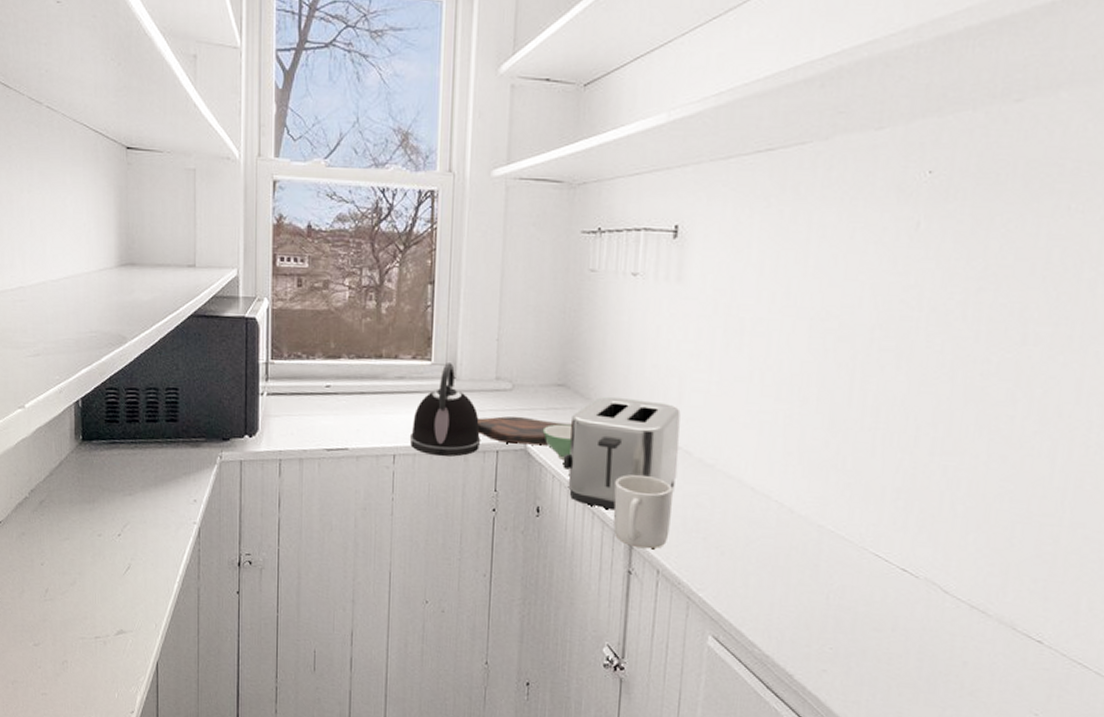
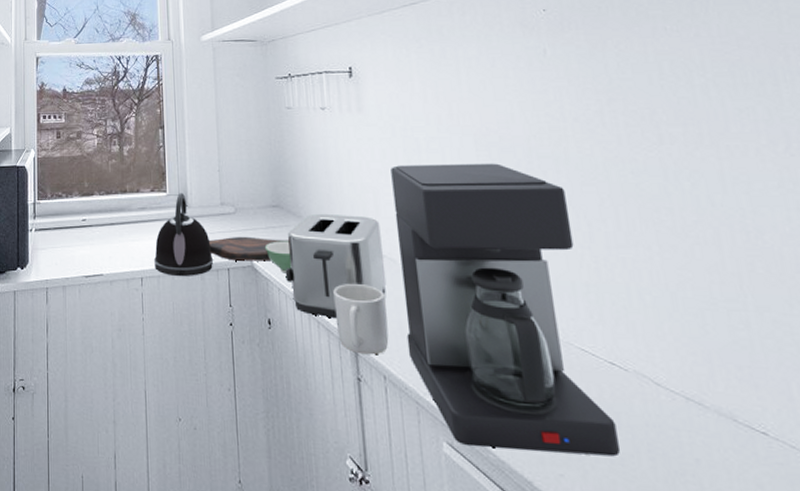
coffee maker: none [688,348,900,656] -> present [391,163,620,457]

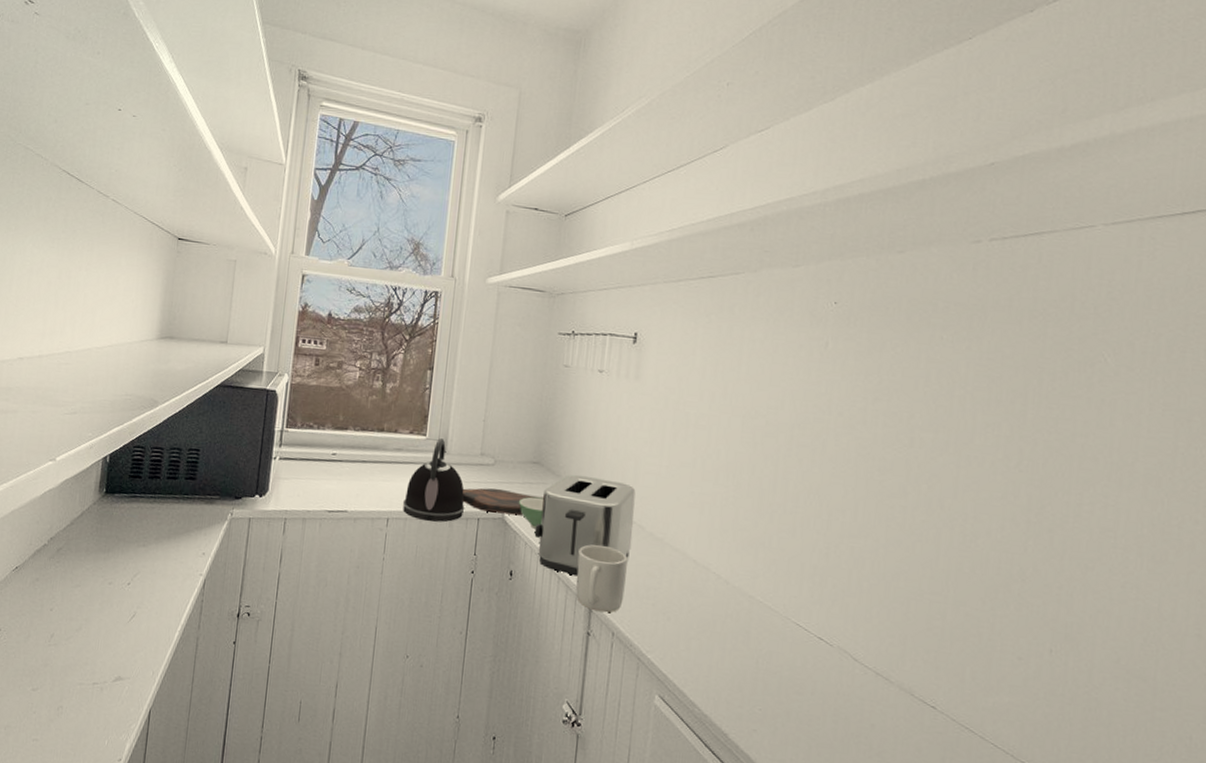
coffee maker: present [391,163,620,457] -> none [639,437,815,718]

